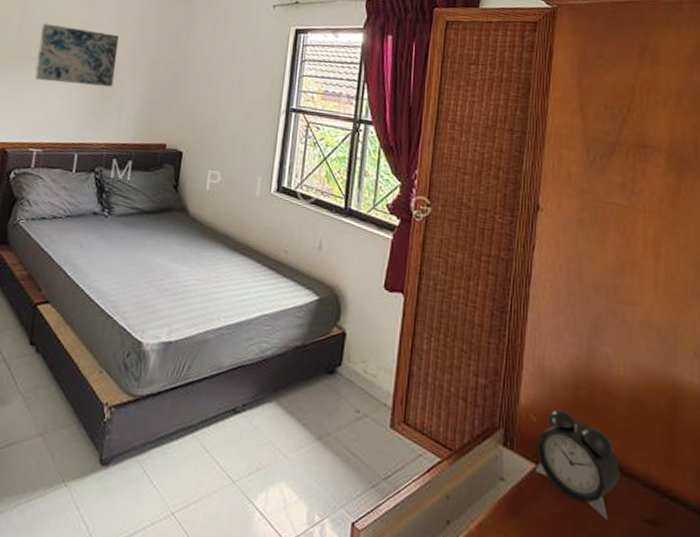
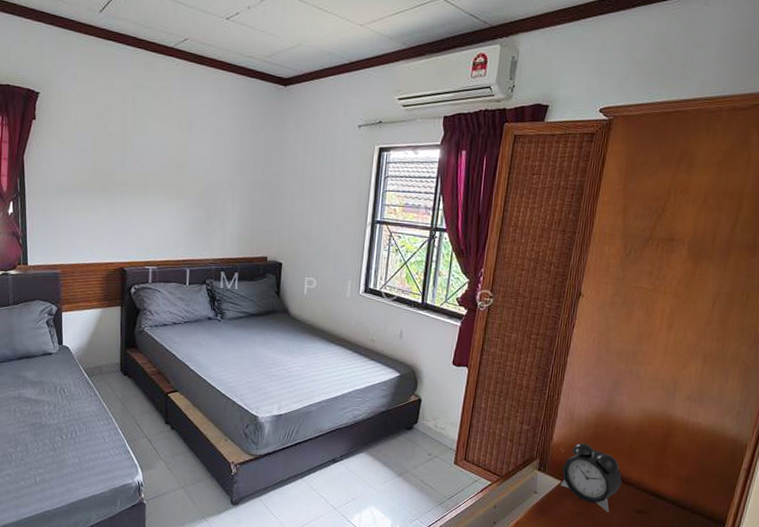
wall art: present [34,23,119,87] -> none [142,150,217,208]

